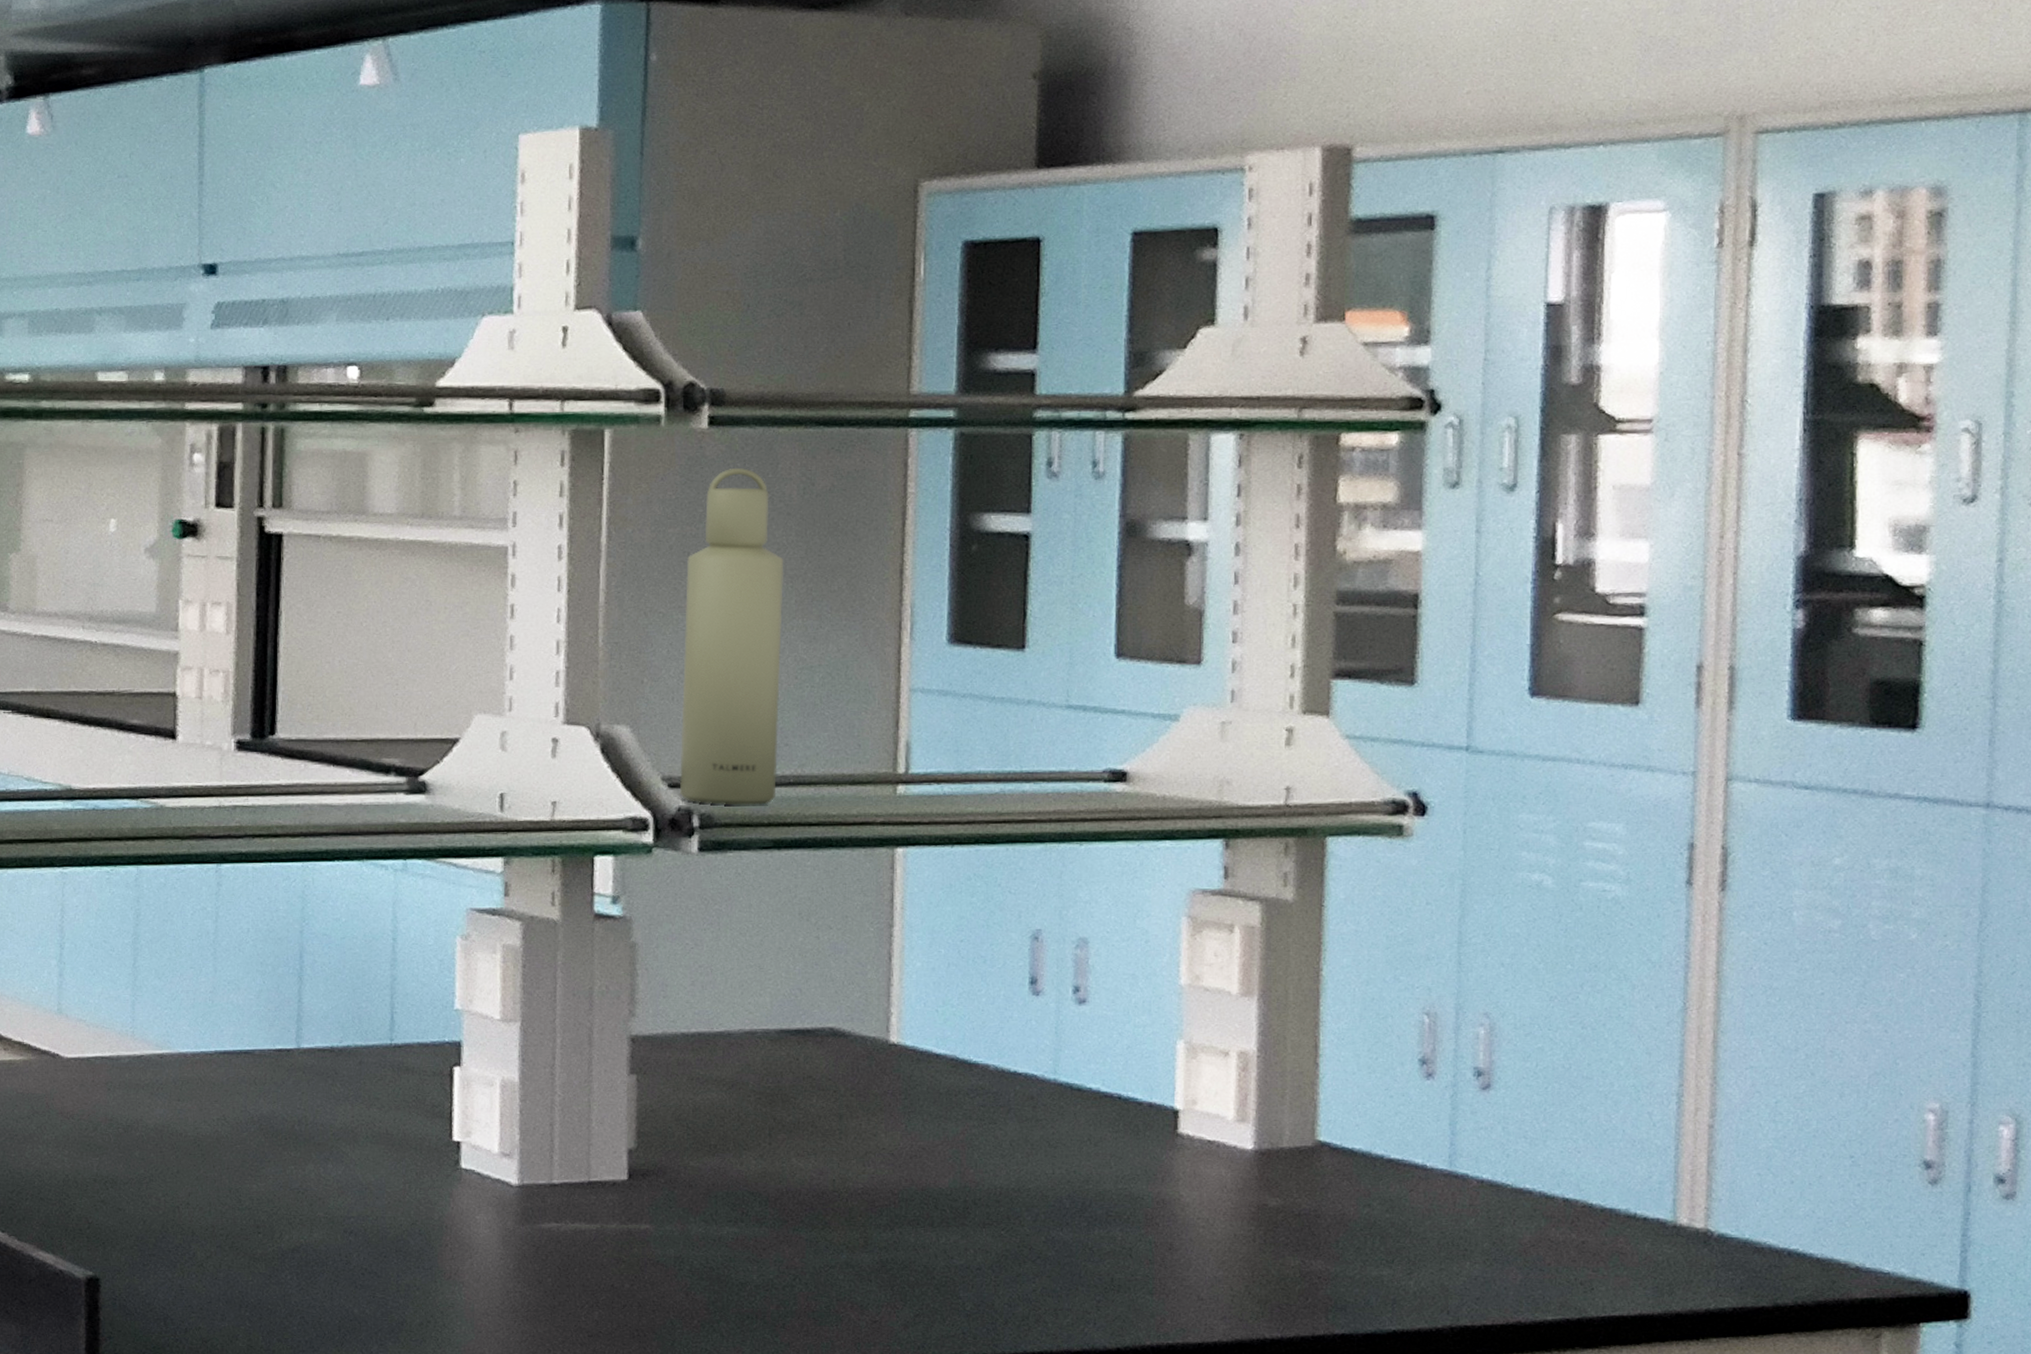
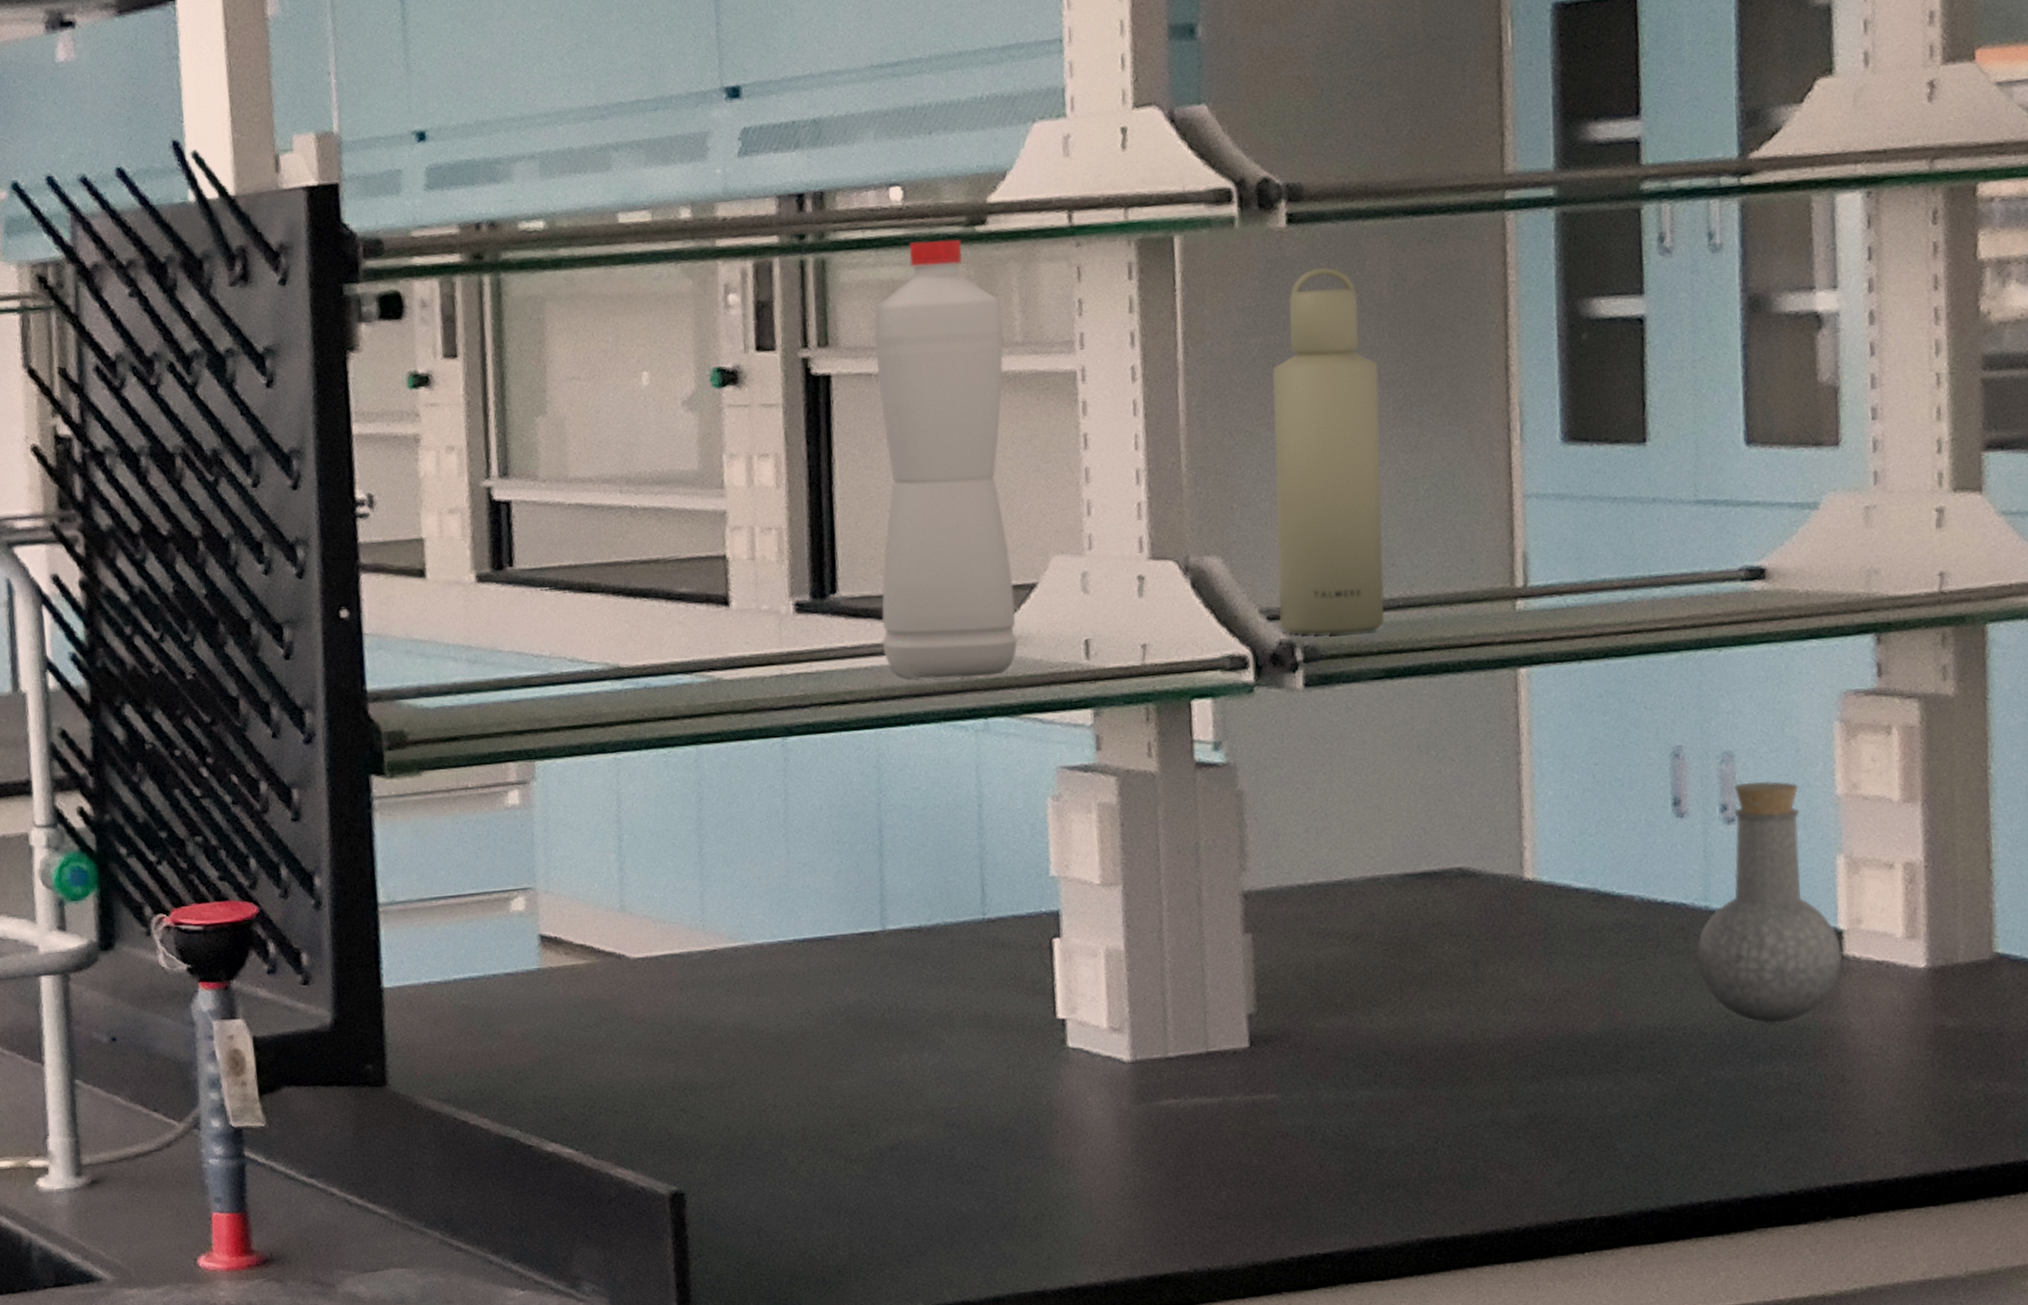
bottle: none [314,418,444,821] -> present [874,239,1018,679]
flask: none [1043,967,1176,1191] -> present [1696,780,1842,1023]

